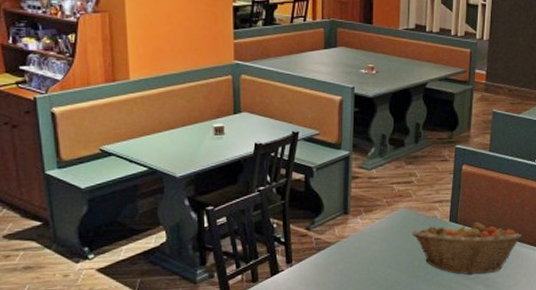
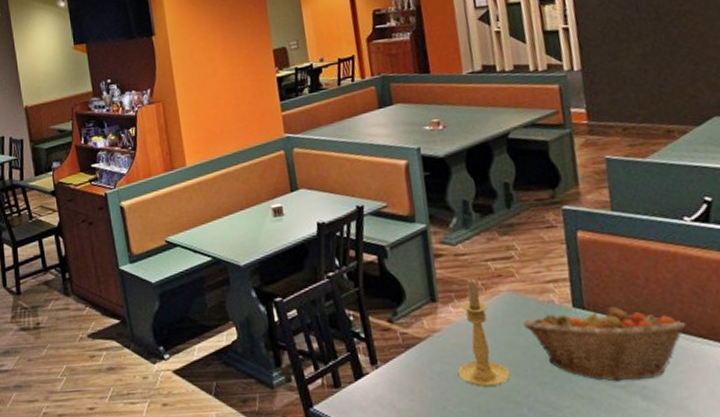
candle holder: none [356,197,396,280] -> present [457,279,511,387]

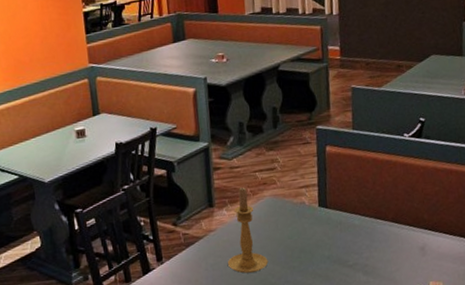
fruit basket: present [523,306,687,382] -> none [280,204,399,263]

